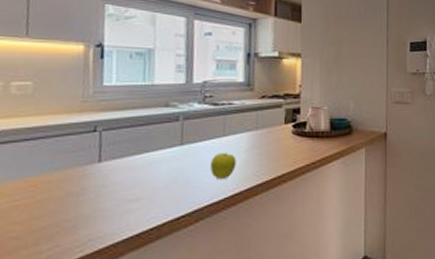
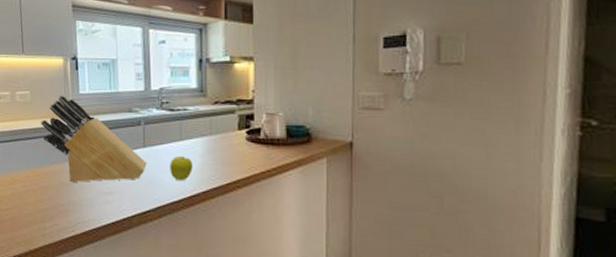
knife block: none [45,88,184,192] -> present [41,96,147,183]

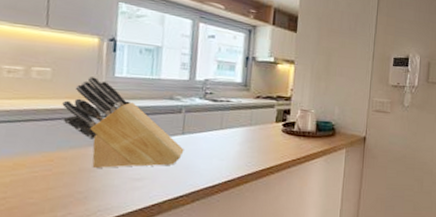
fruit: present [170,155,193,181] -> none [207,143,231,168]

